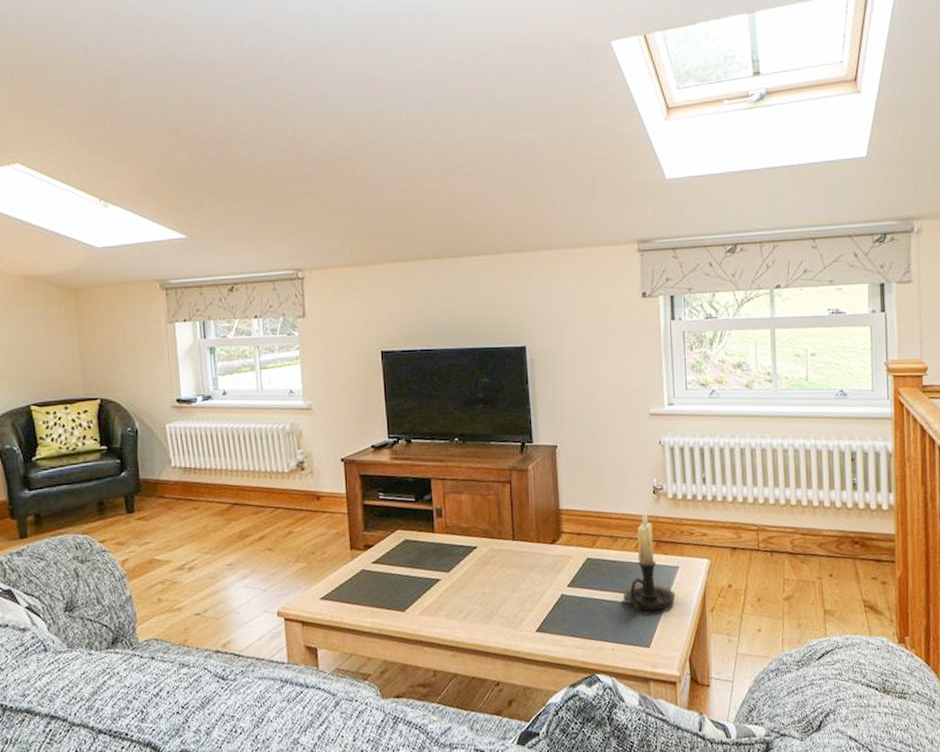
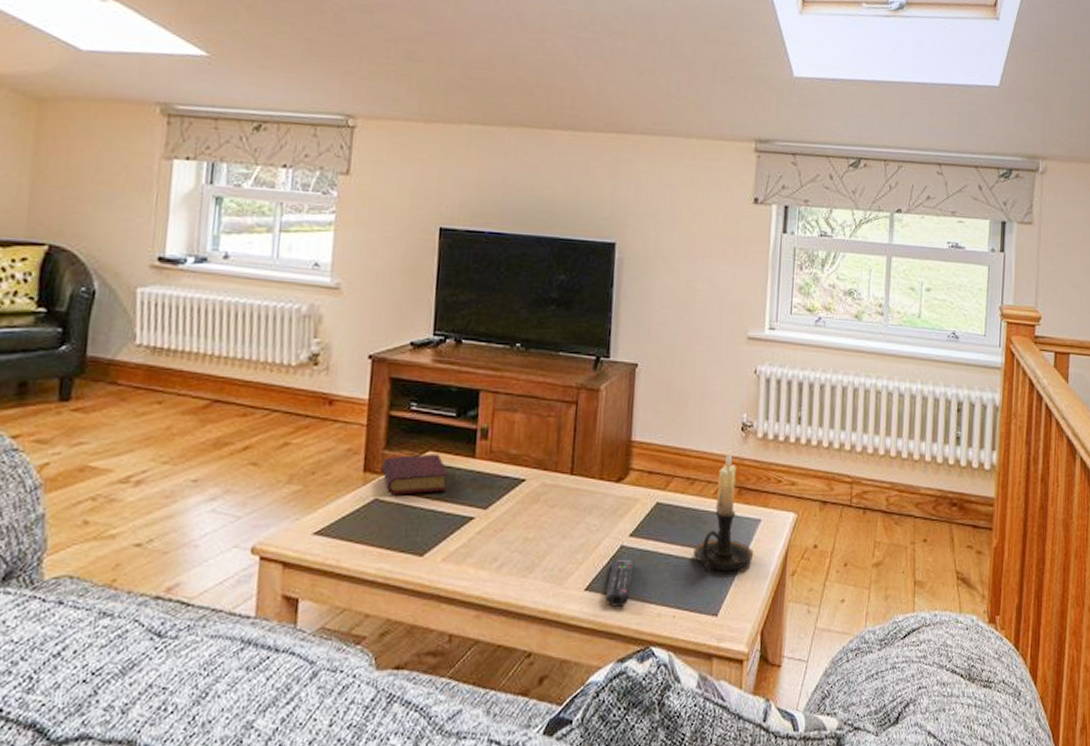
book: none [364,531,416,566] -> present [382,454,449,495]
remote control: none [553,605,575,644] -> present [605,558,635,607]

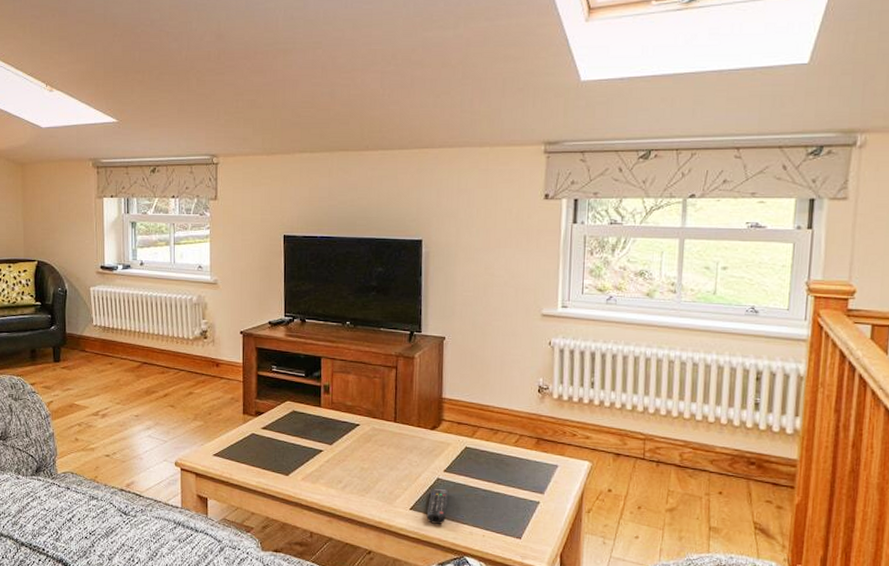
book: present [382,454,449,495] -> none [256,403,302,432]
candle holder: present [693,449,754,574] -> none [498,407,552,505]

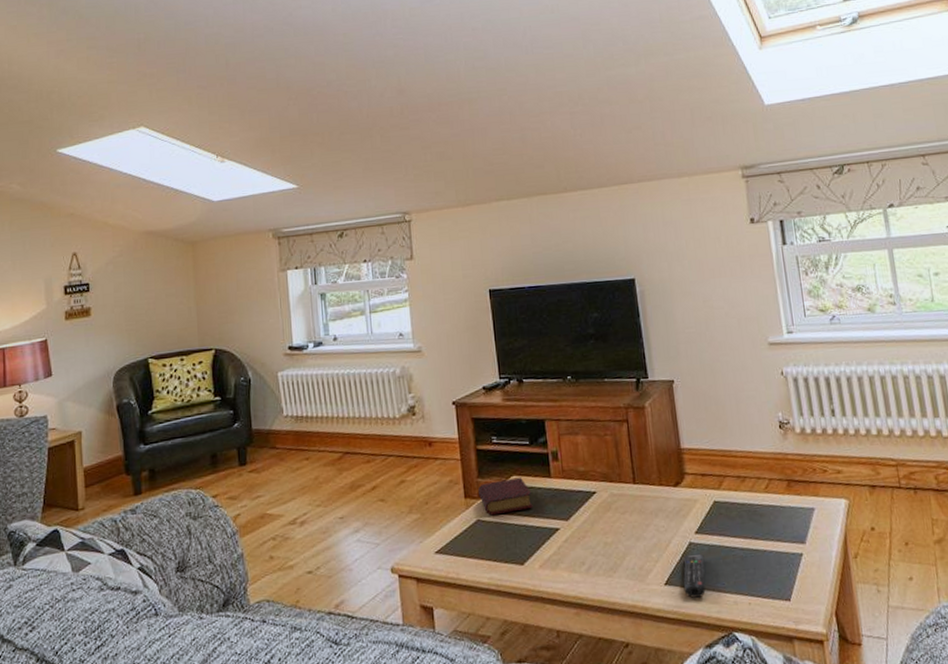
book: none [256,403,302,432] -> present [478,477,533,516]

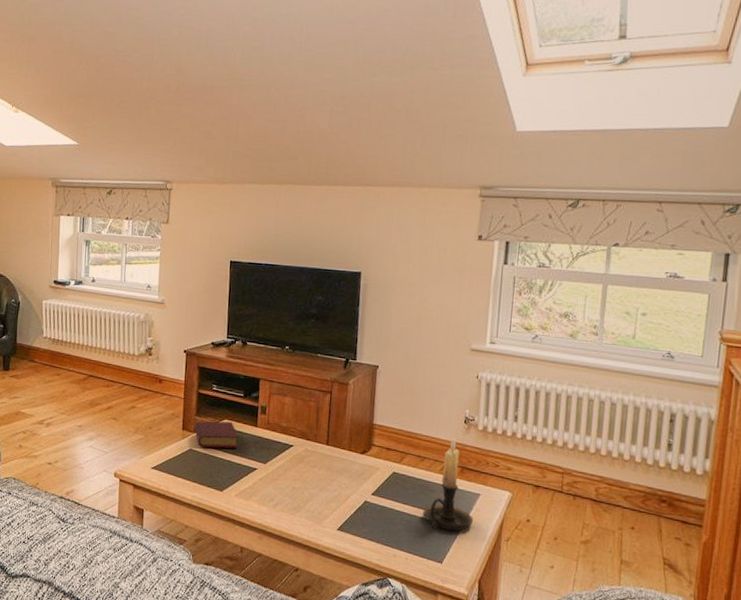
remote control: present [683,554,706,598] -> none [352,510,376,546]
candle holder: none [756,447,814,562] -> present [423,437,474,531]

